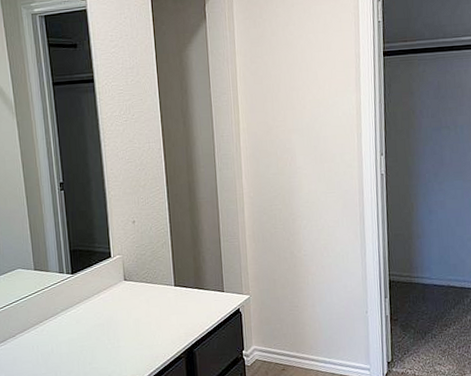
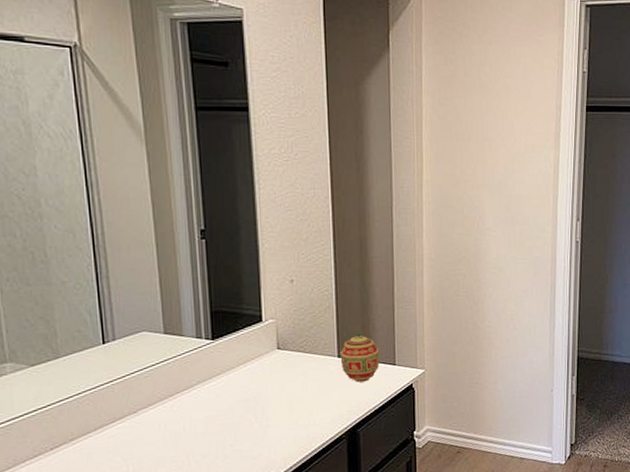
decorative egg: none [176,265,210,308] -> present [340,333,380,382]

